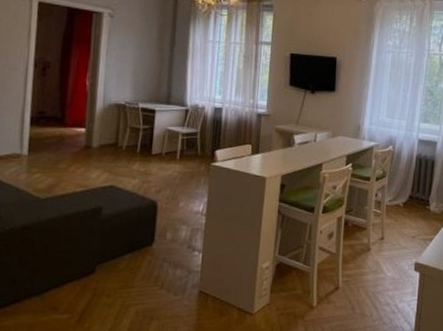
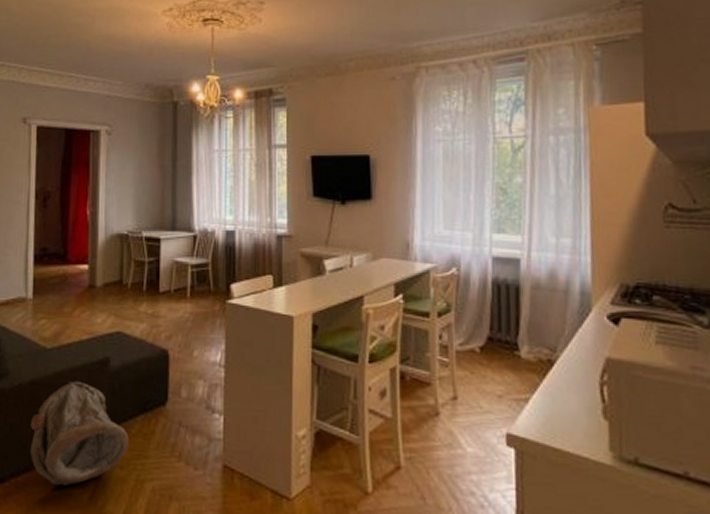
bag: none [19,226,117,314] -> present [30,380,129,487]

